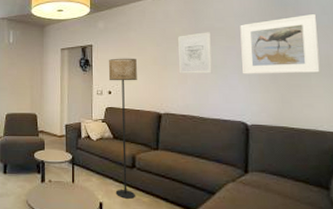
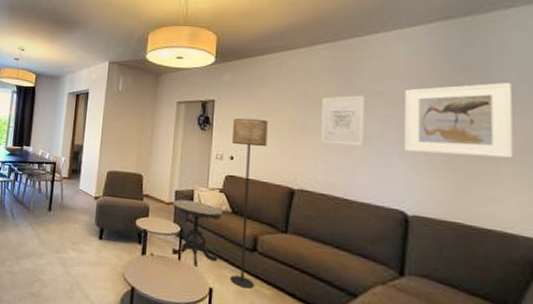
side table: none [64,132,106,187] -> present [172,199,223,267]

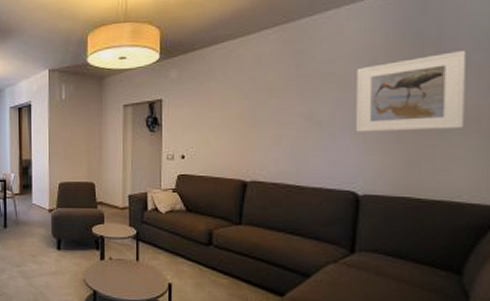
side table: present [172,199,223,267] -> none [127,203,178,265]
floor lamp: present [229,118,268,289] -> none [181,114,218,280]
wall art: present [320,95,366,147] -> none [271,79,317,133]

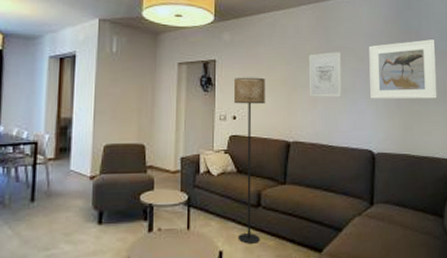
floor lamp: none [181,114,218,280] -> present [233,77,265,244]
wall art: none [271,79,317,133] -> present [308,52,342,97]

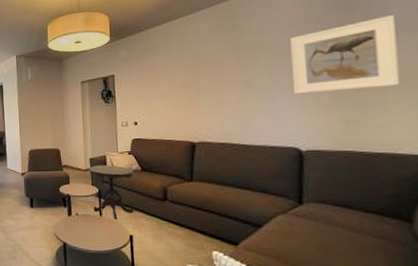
side table: none [179,166,229,233] -> present [89,165,134,219]
floor lamp: present [233,77,265,244] -> none [133,85,168,232]
wall art: present [308,52,342,97] -> none [212,49,256,99]

